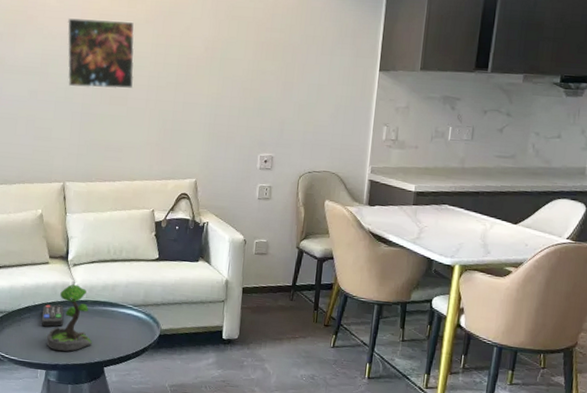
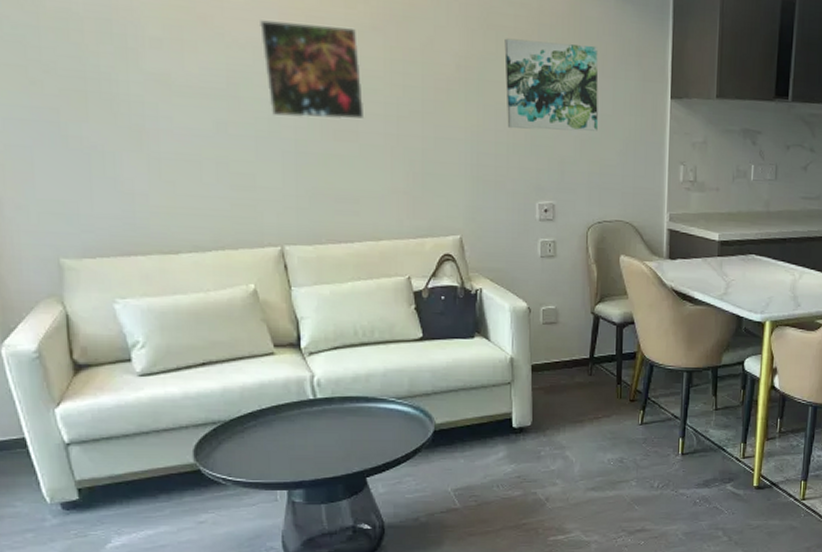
remote control: present [41,304,64,327] -> none [273,406,304,436]
plant: present [46,284,92,352] -> none [283,378,346,465]
wall art: none [240,26,320,98] -> present [504,38,599,132]

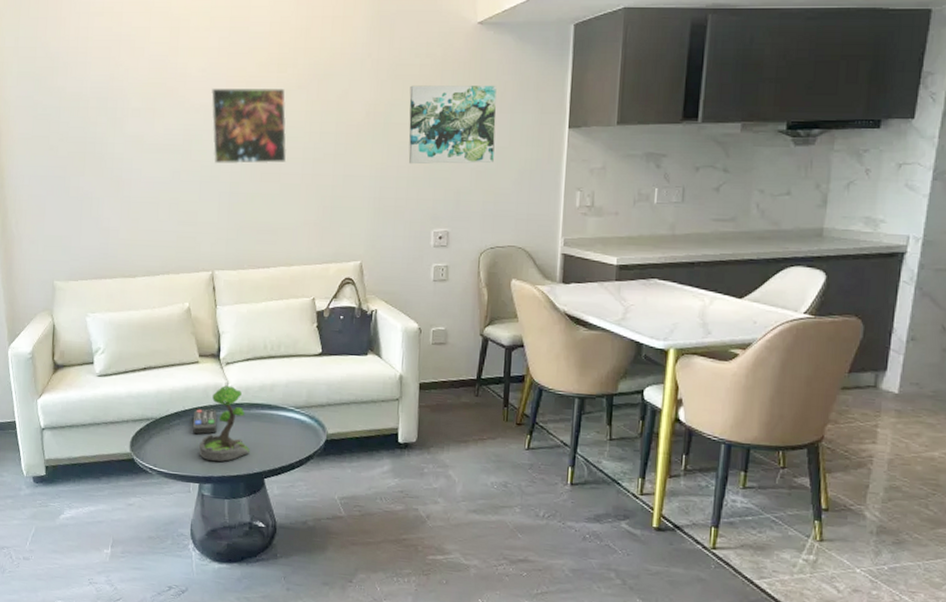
remote control: none [273,406,304,436] -> present [192,409,217,435]
plant: none [283,378,346,465] -> present [198,385,250,462]

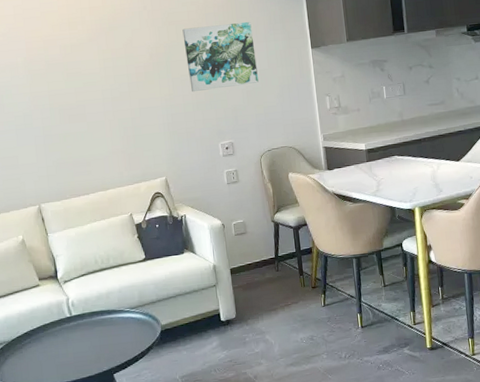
remote control: present [192,409,217,435] -> none [42,323,65,349]
plant: present [198,385,250,462] -> none [51,300,97,369]
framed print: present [210,87,287,165] -> none [13,42,89,113]

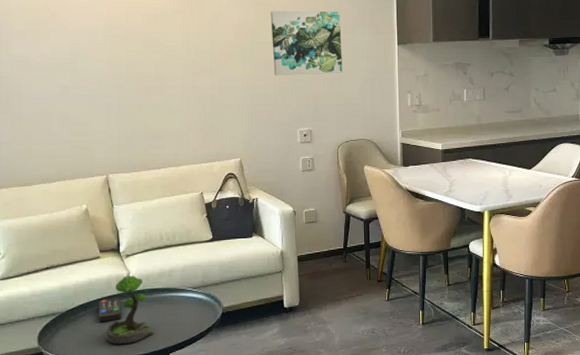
remote control: none [42,323,65,349] -> present [98,298,122,323]
plant: none [51,300,97,369] -> present [105,275,154,345]

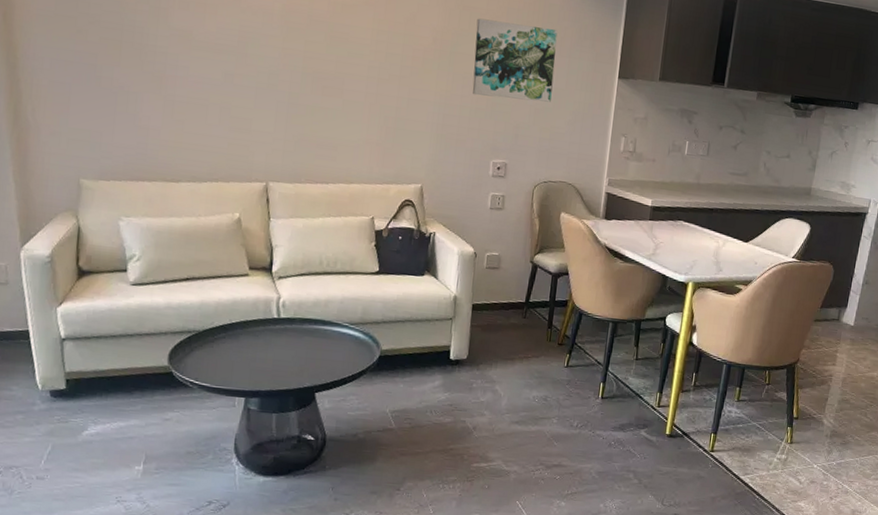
remote control: present [98,298,122,323] -> none [239,322,267,349]
plant: present [105,275,154,345] -> none [245,299,301,377]

